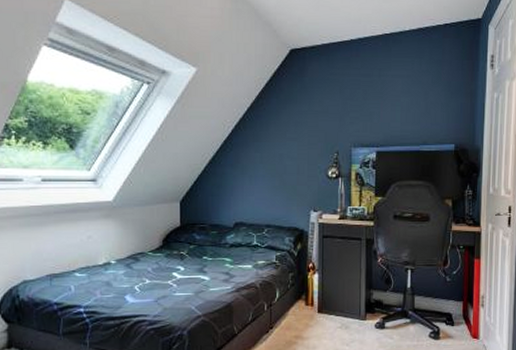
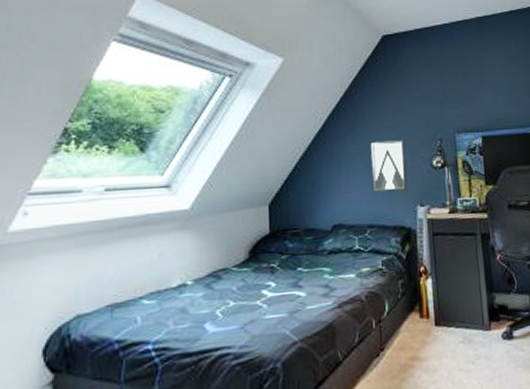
wall art: none [272,151,304,196] -> present [371,140,408,192]

